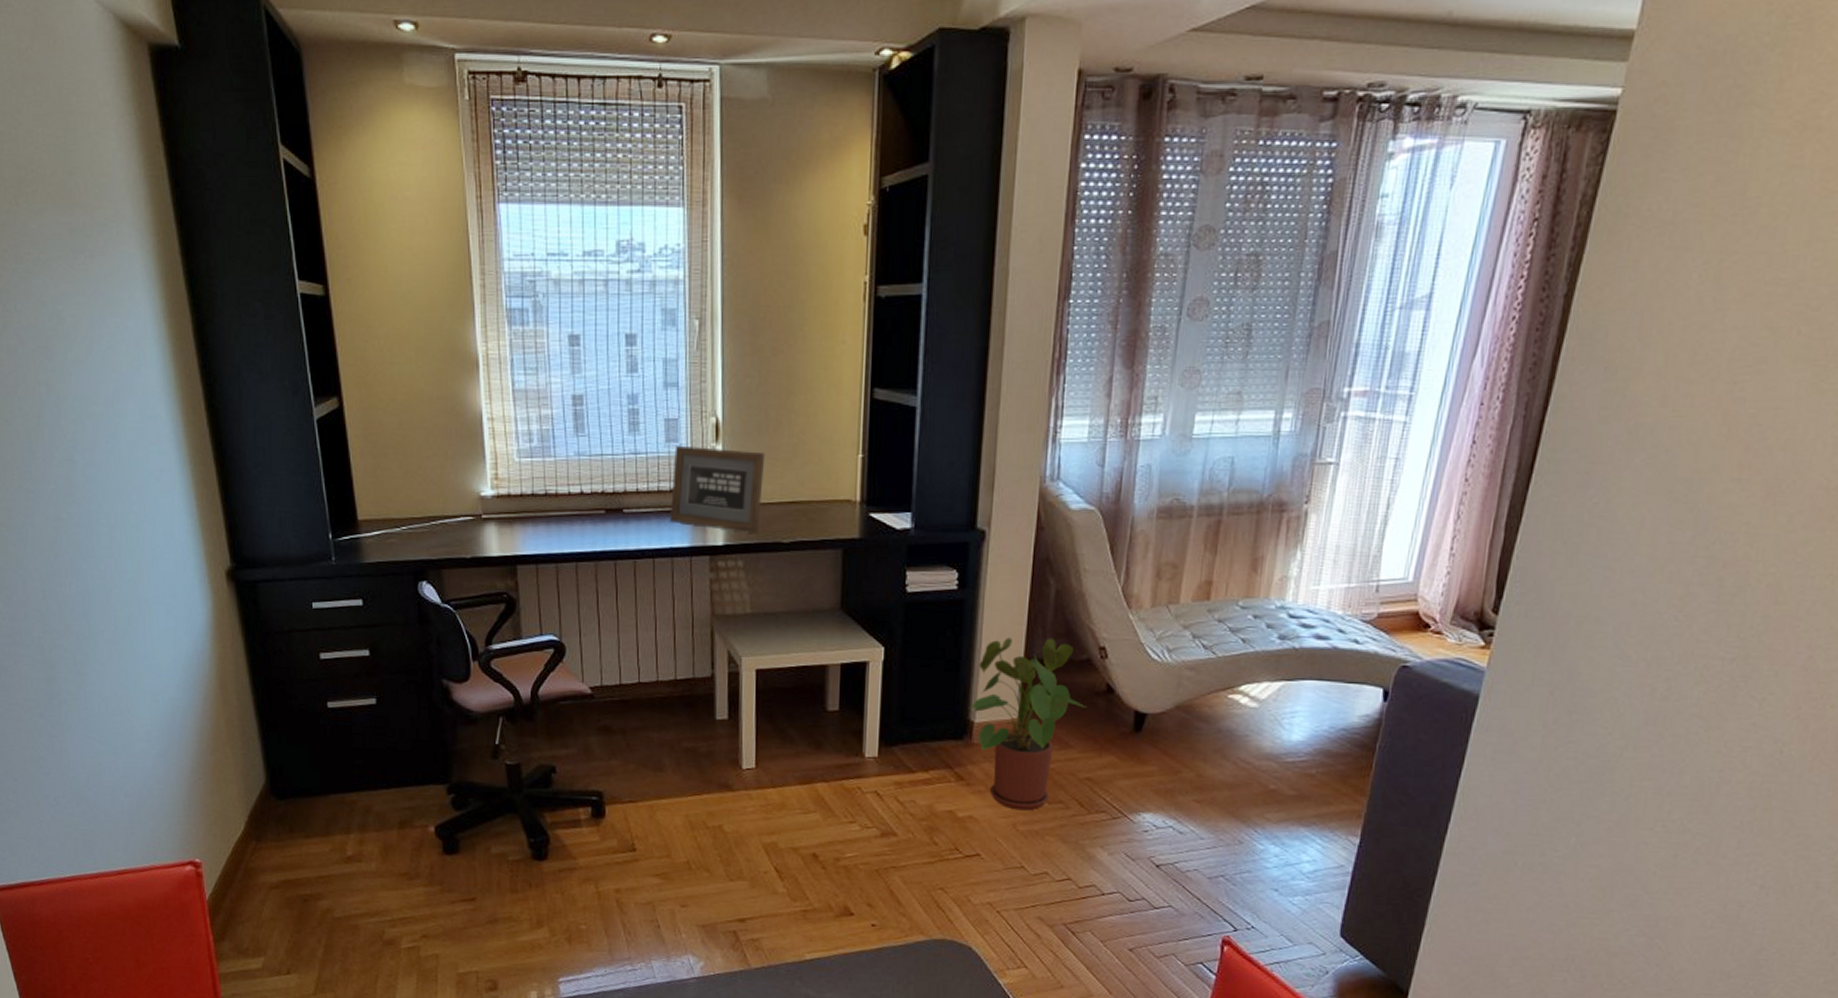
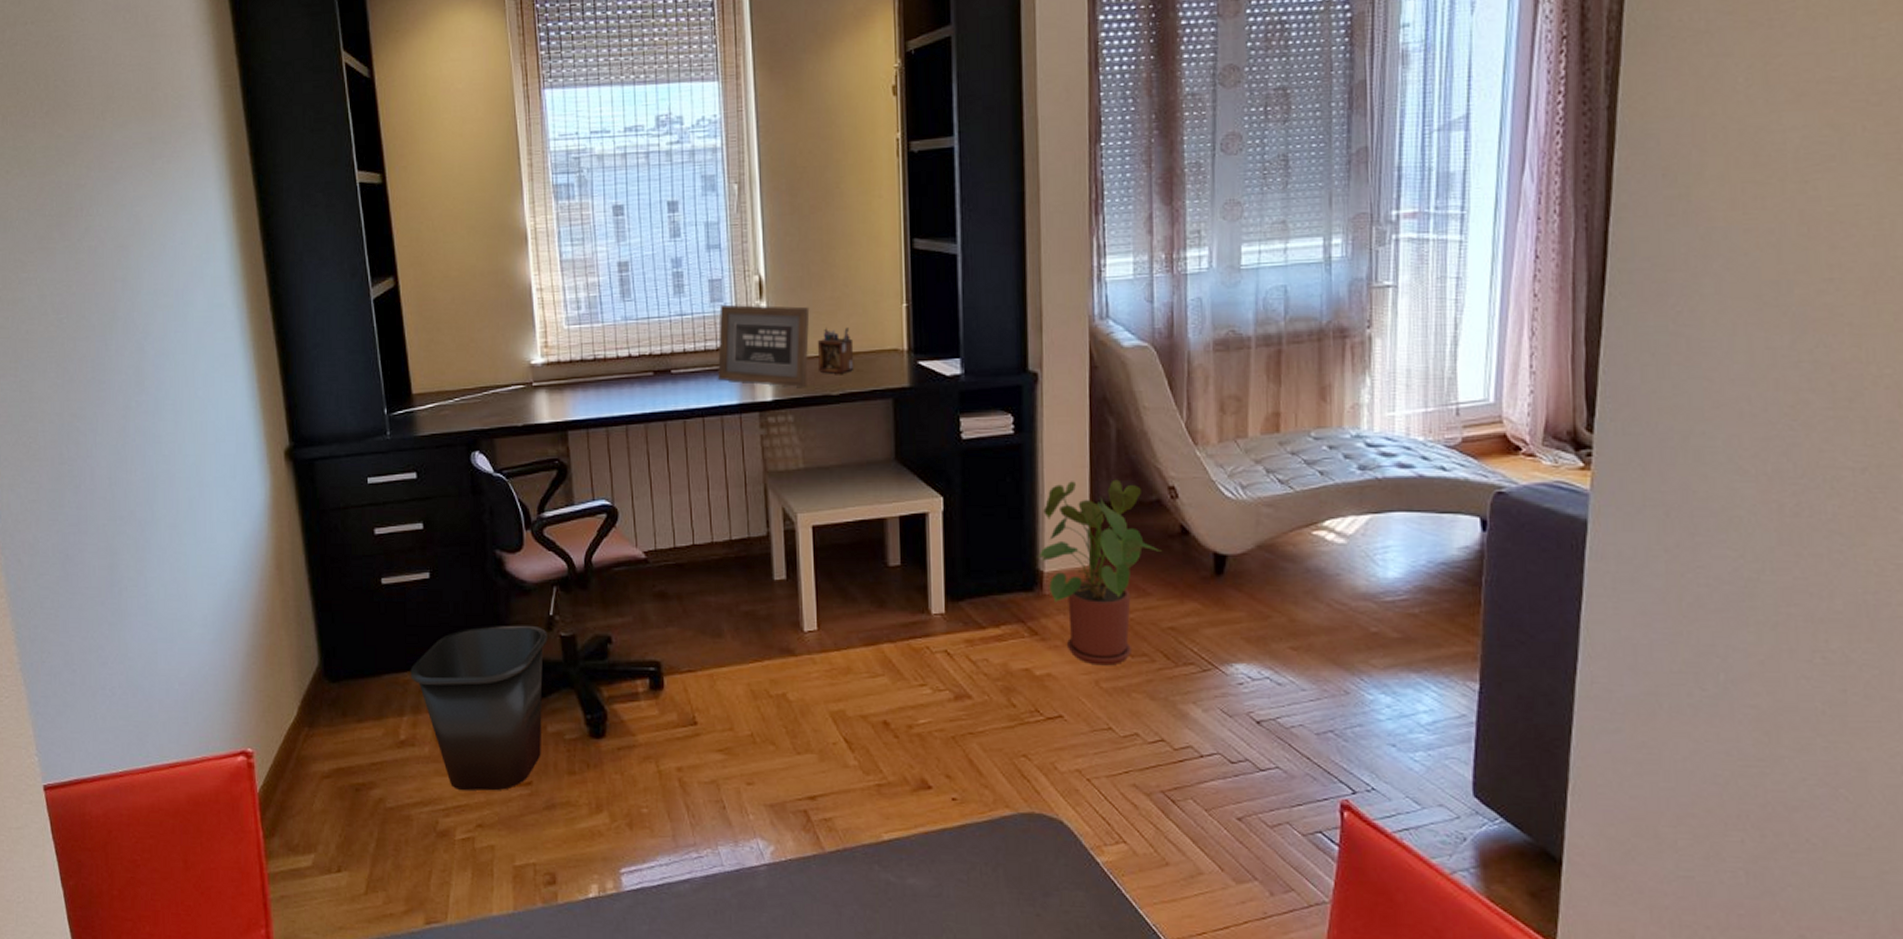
waste bin: none [356,752,493,905] -> present [410,625,548,791]
desk organizer: none [770,475,807,522] -> present [817,327,854,374]

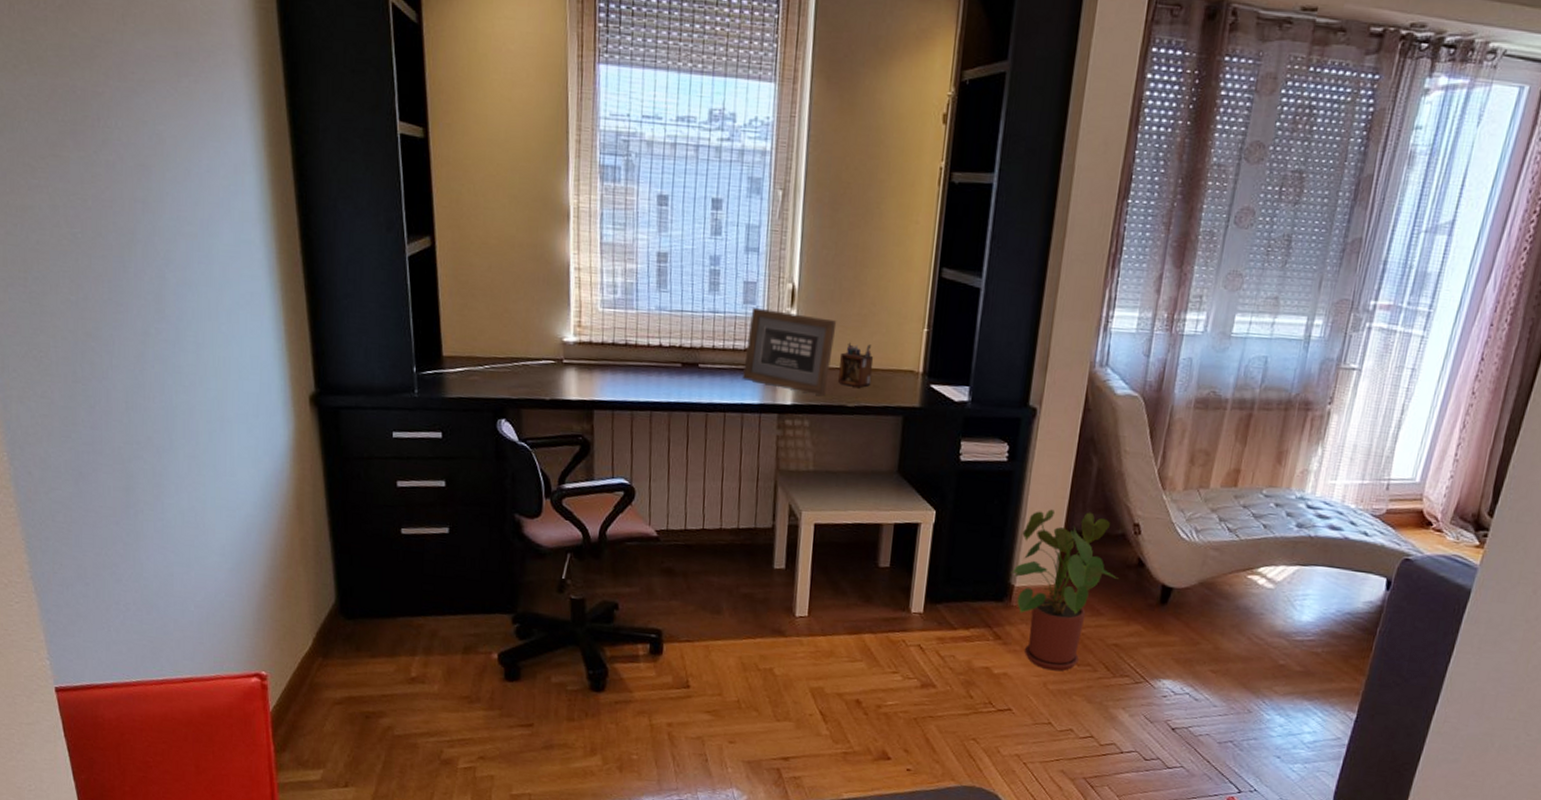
waste bin: present [410,625,548,791] -> none [424,582,558,729]

